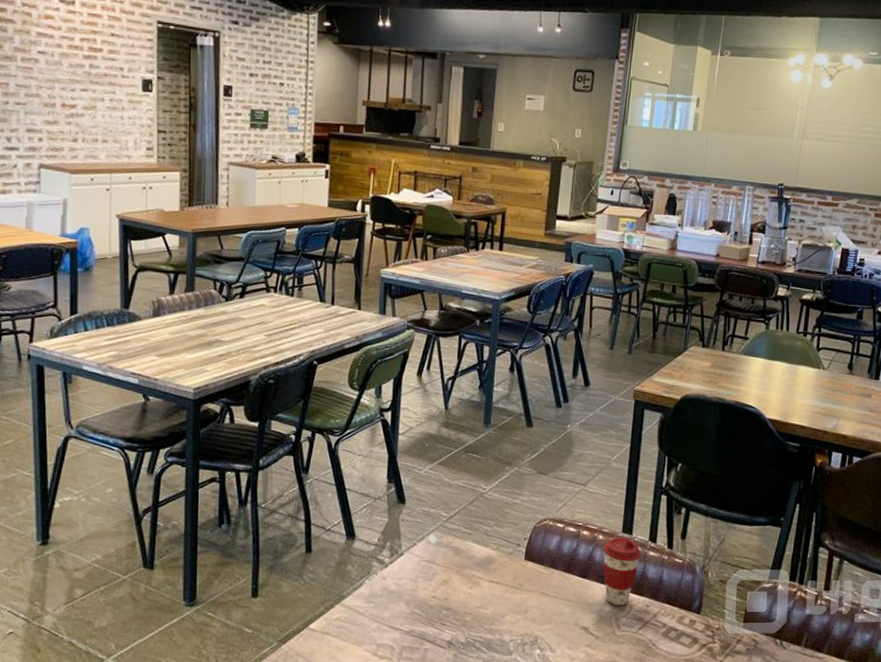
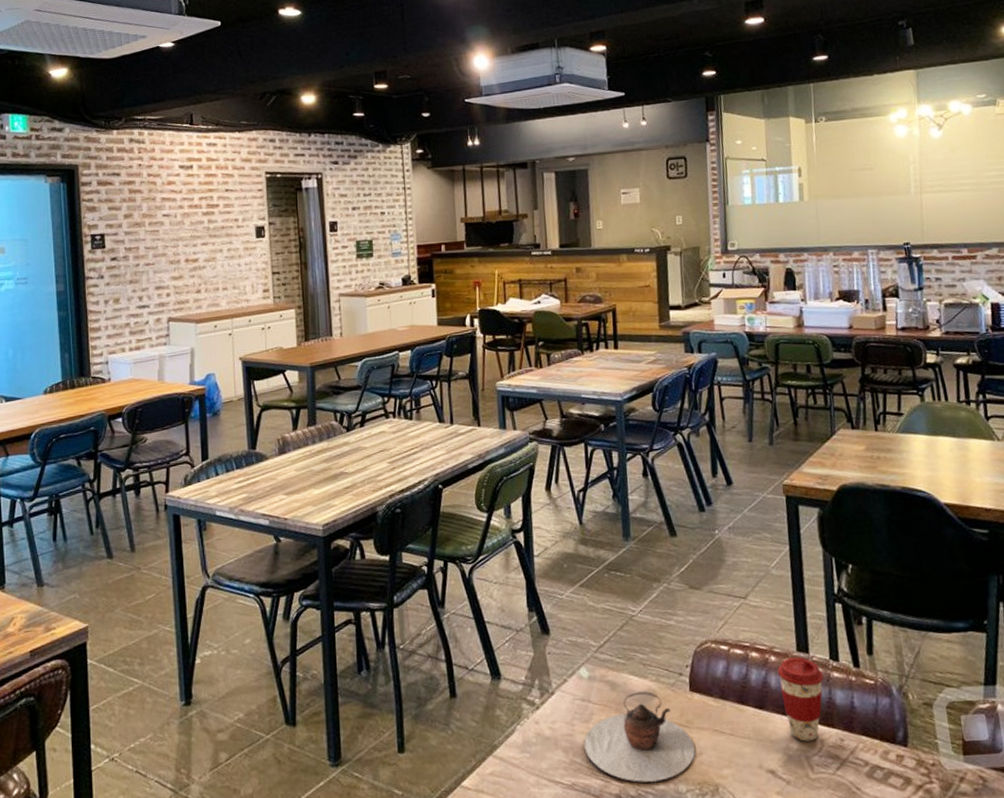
teapot: none [424,558,523,632] -> present [584,691,696,782]

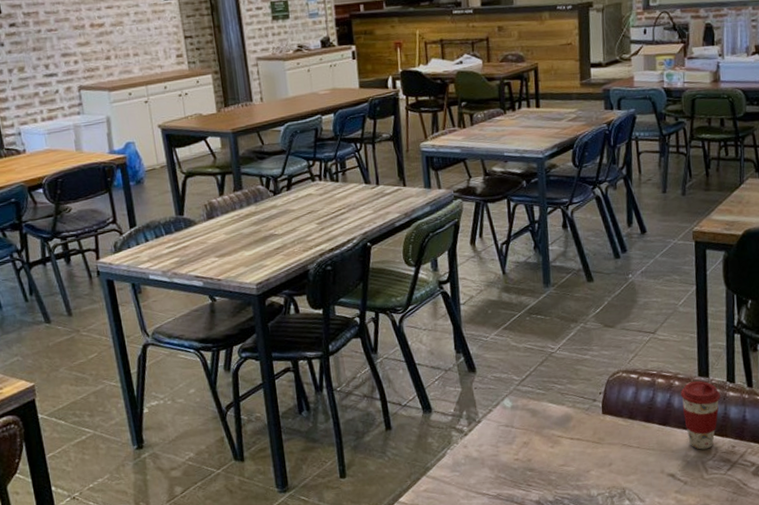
teapot: present [584,691,696,782] -> none [507,416,607,490]

